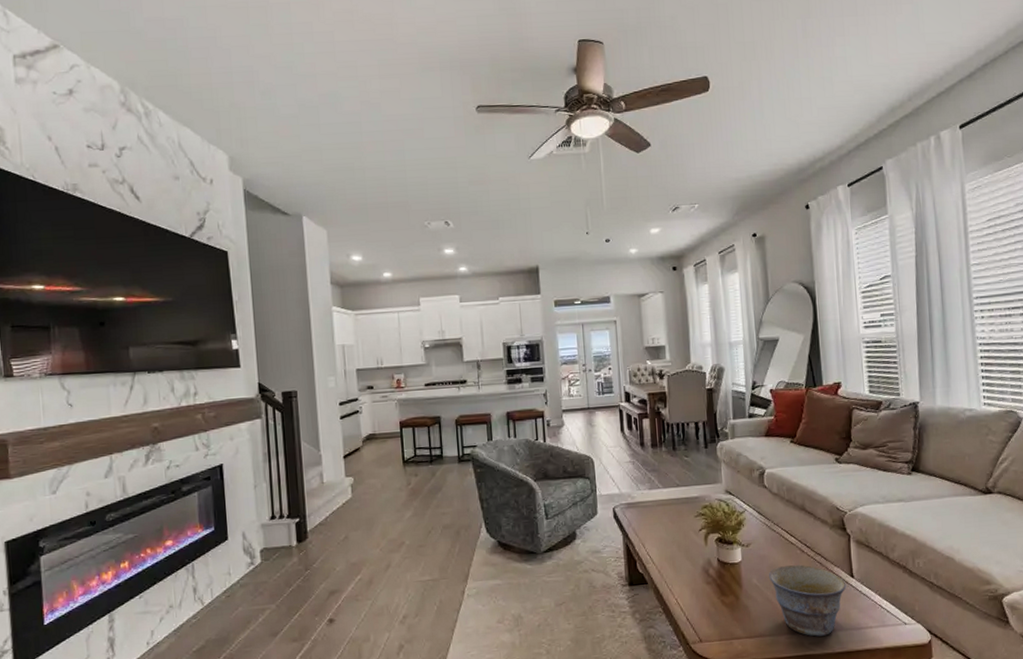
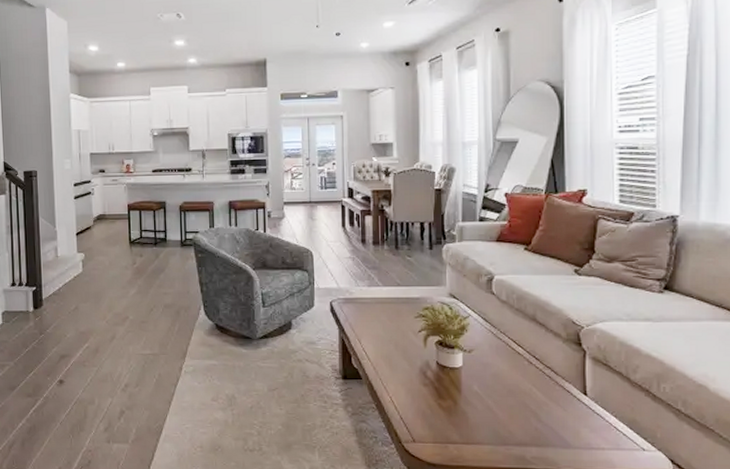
bowl: present [768,564,847,637] -> none [490,375,578,452]

